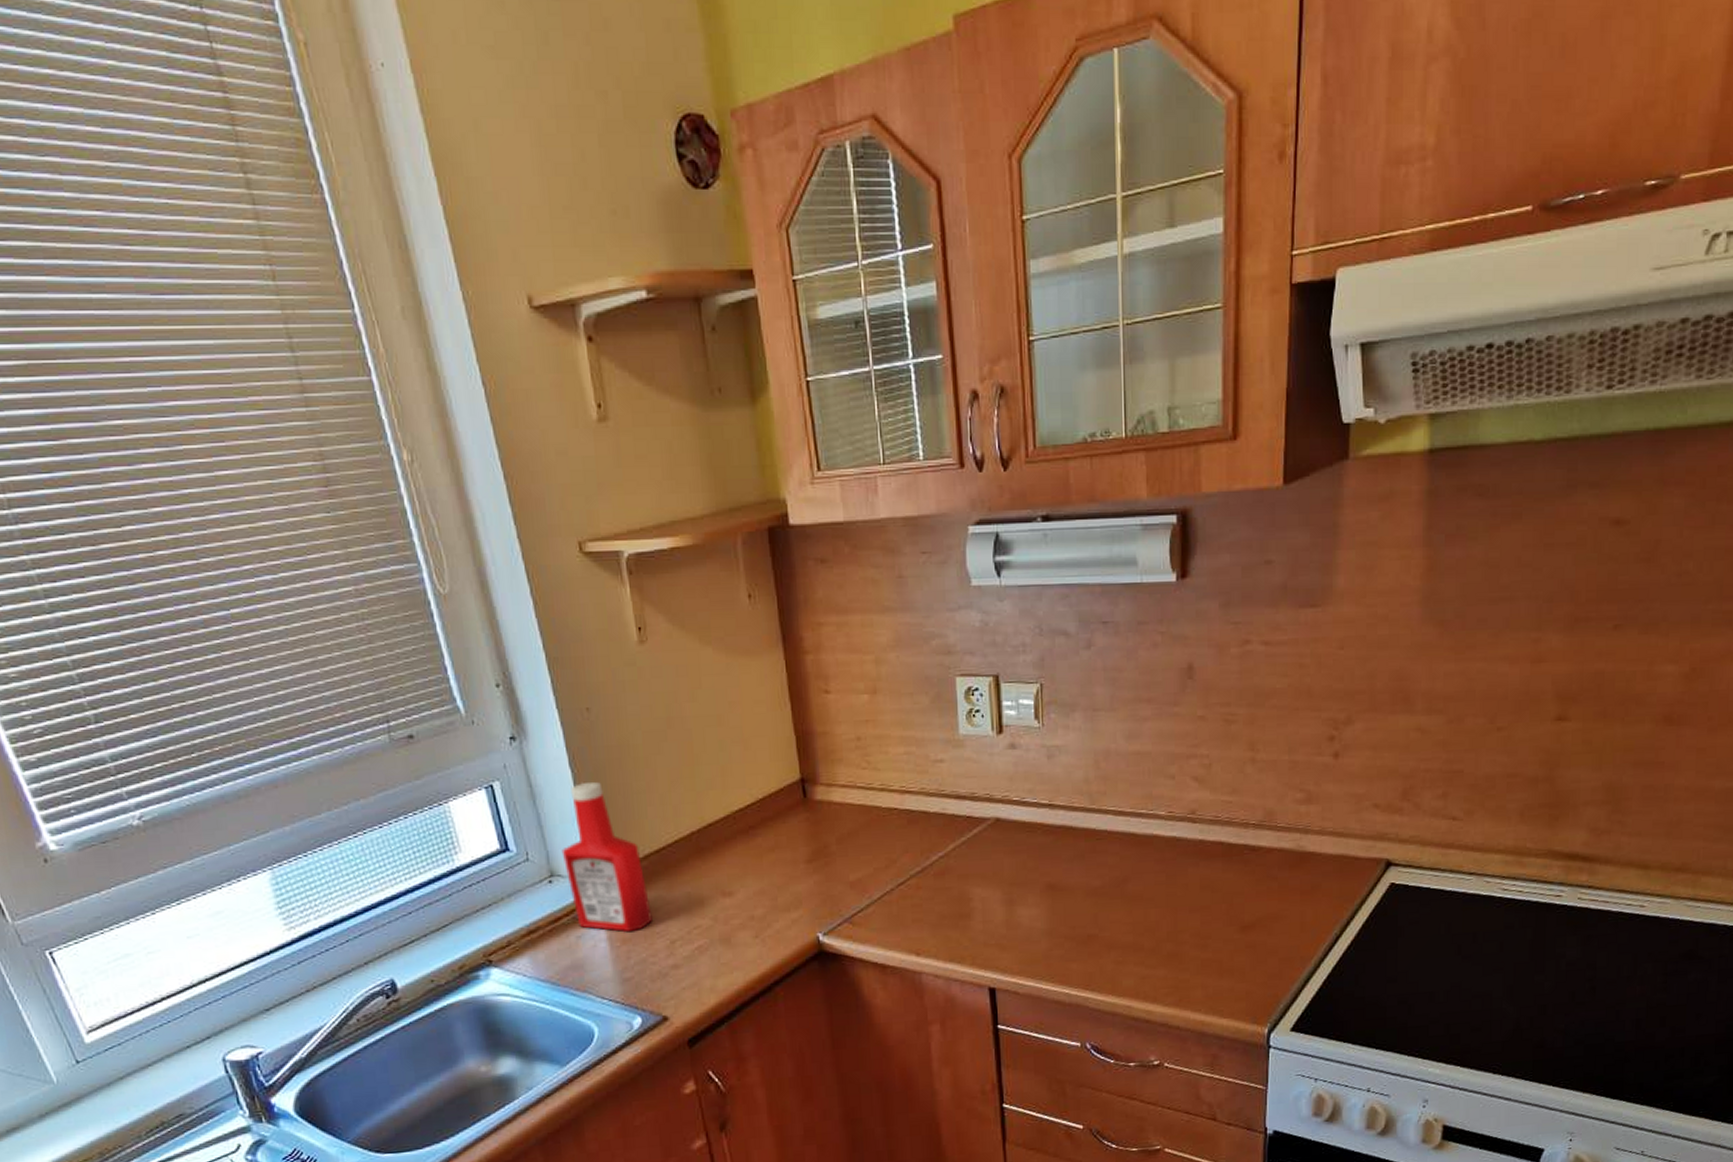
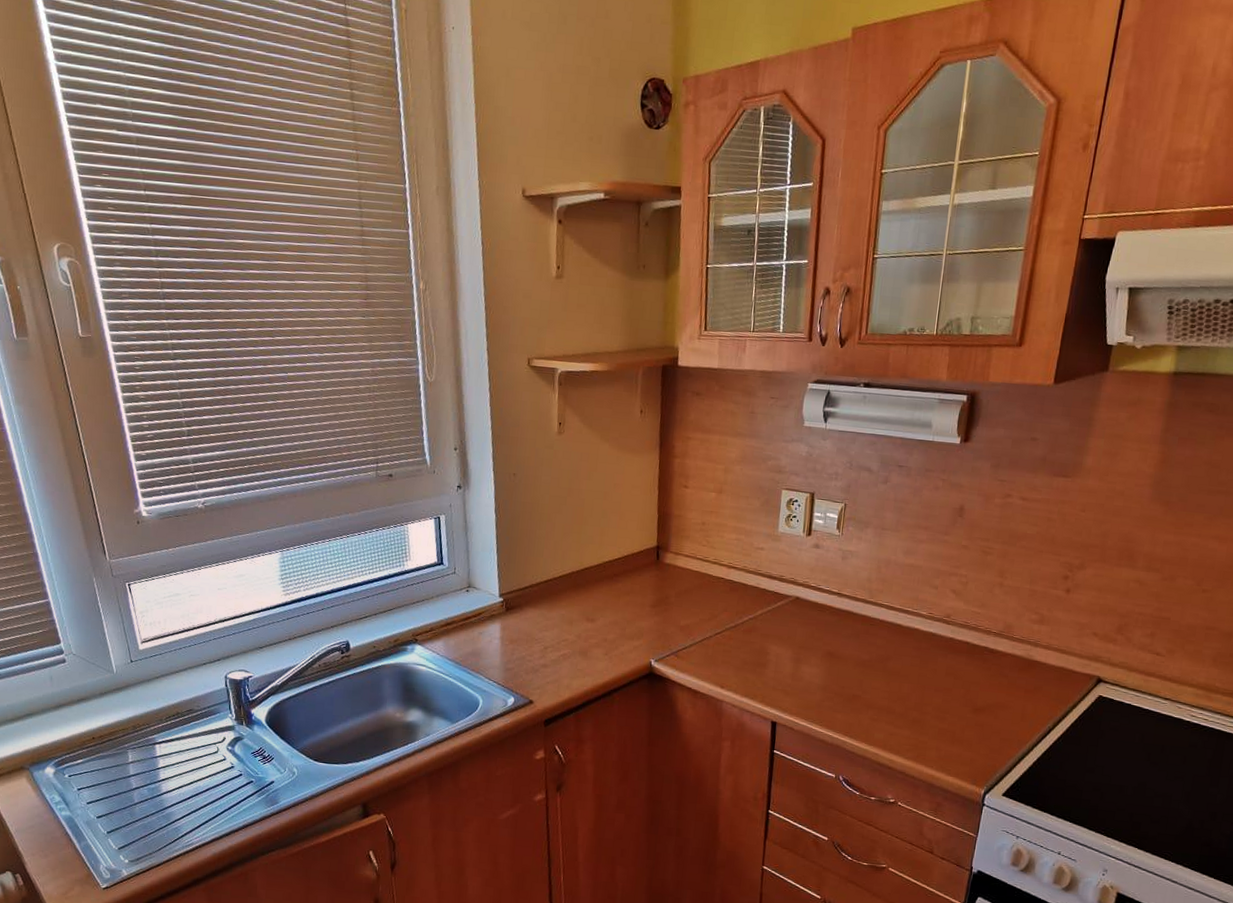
ketchup bottle: present [561,781,652,932] -> none [479,524,535,636]

